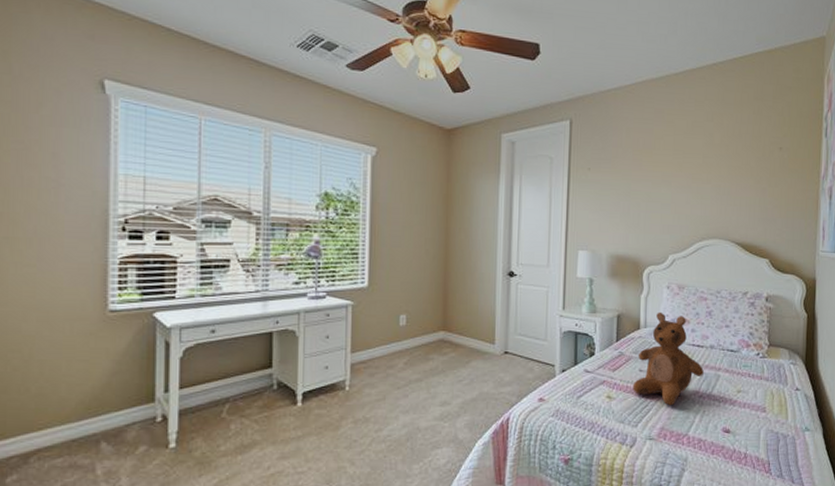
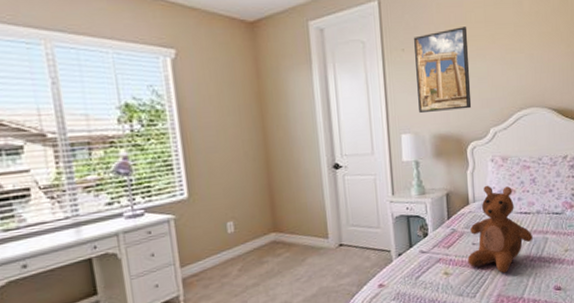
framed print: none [599,152,655,233] -> present [414,27,472,113]

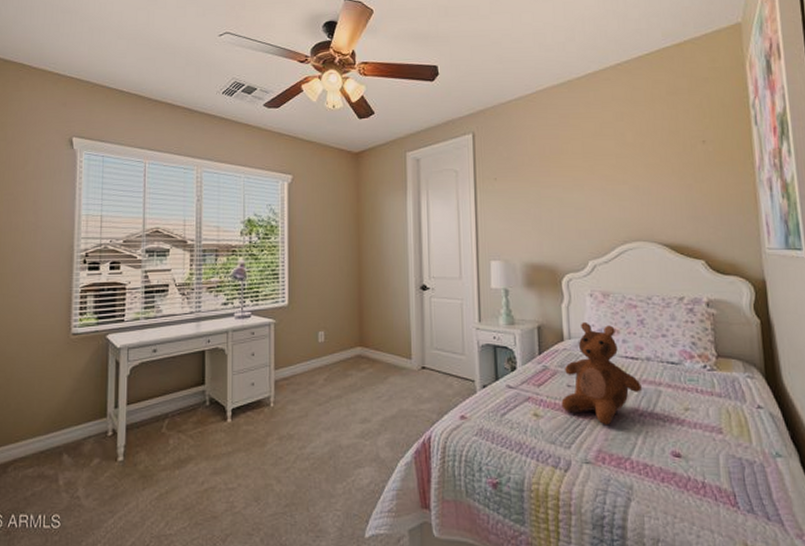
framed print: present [414,27,472,113] -> none [507,158,568,240]

